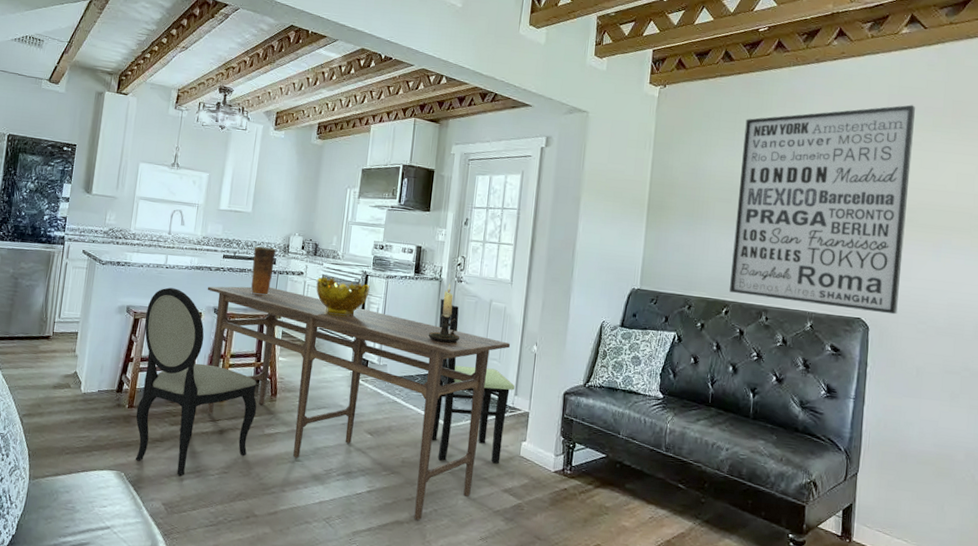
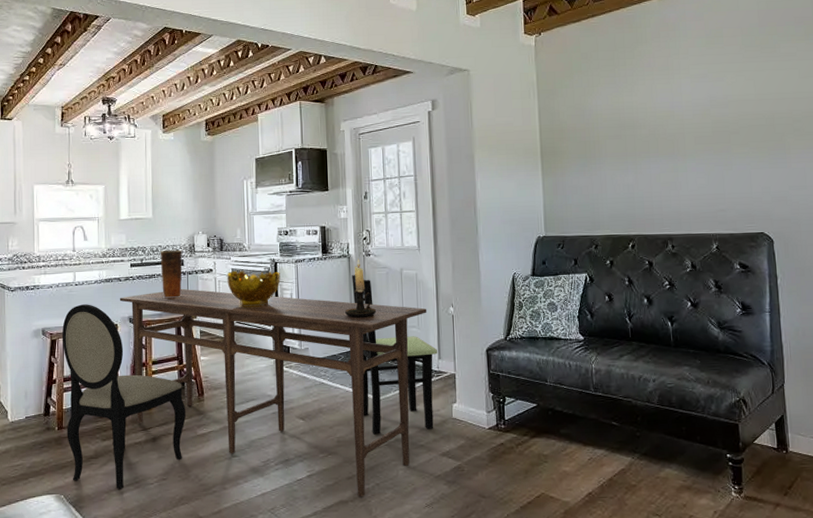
wall art: present [730,105,915,315] -> none [623,17,798,226]

